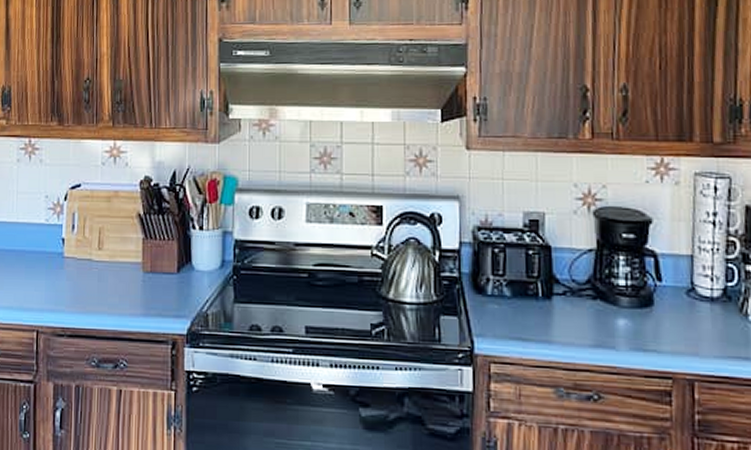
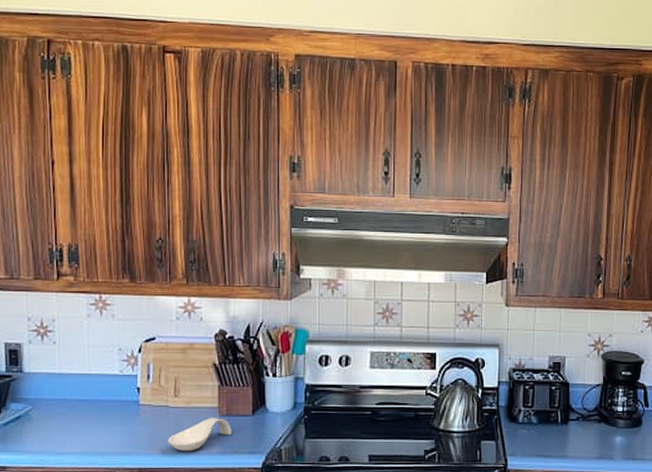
spoon rest: none [90,274,157,312] -> present [168,418,233,452]

